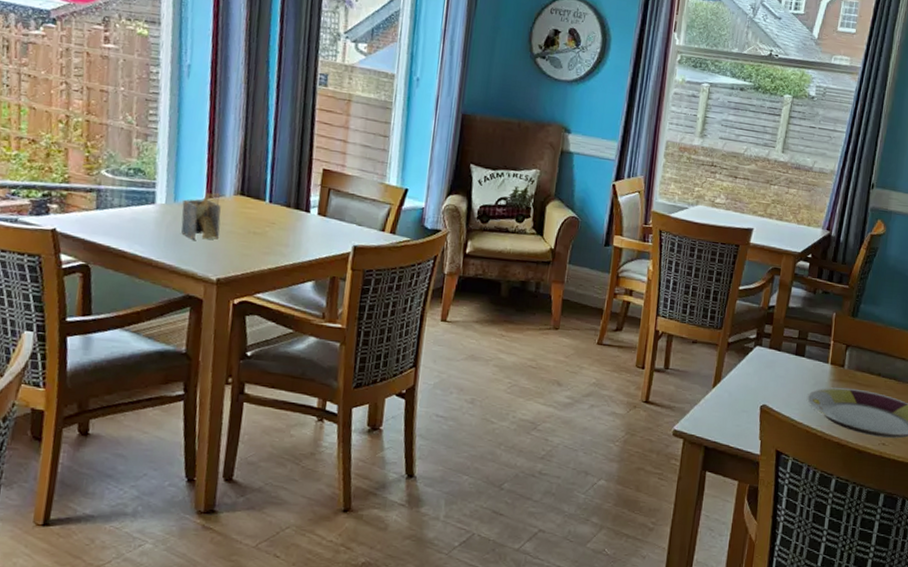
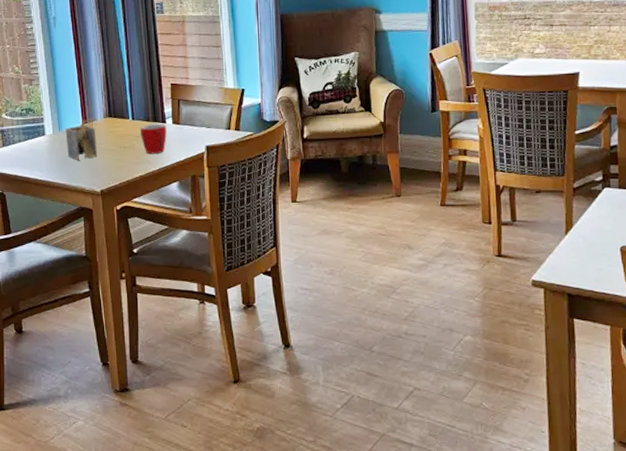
mug: none [276,211,310,247] -> present [140,124,167,154]

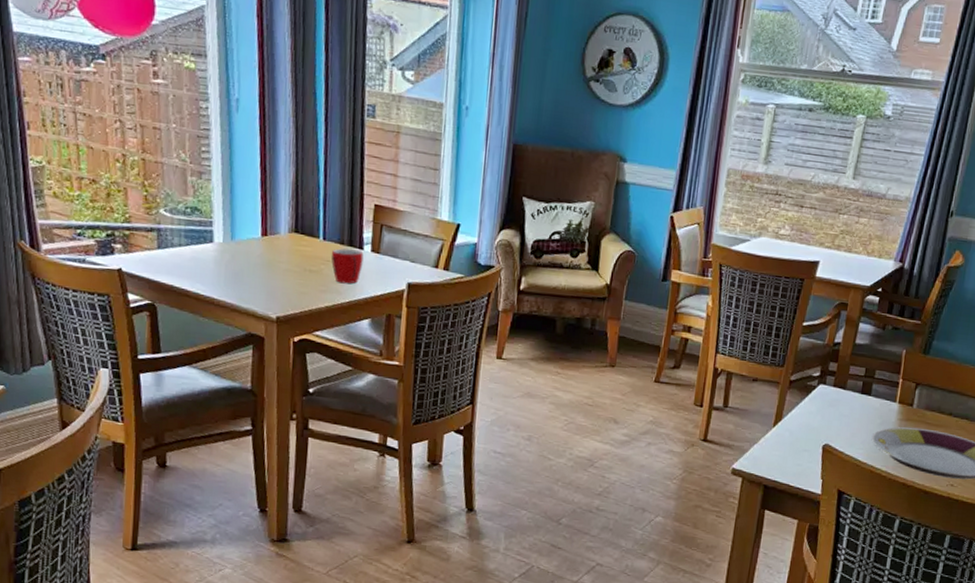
napkin holder: present [65,119,98,160] -> none [239,230,277,278]

